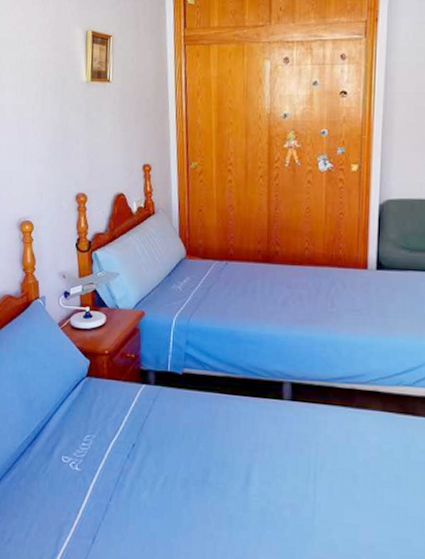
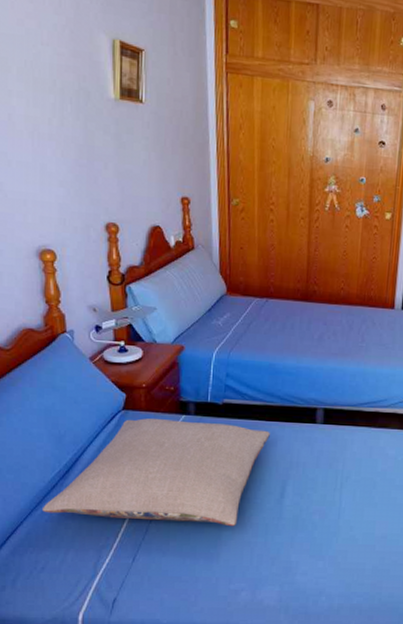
pillow: none [12,386,232,515] -> present [43,418,270,527]

